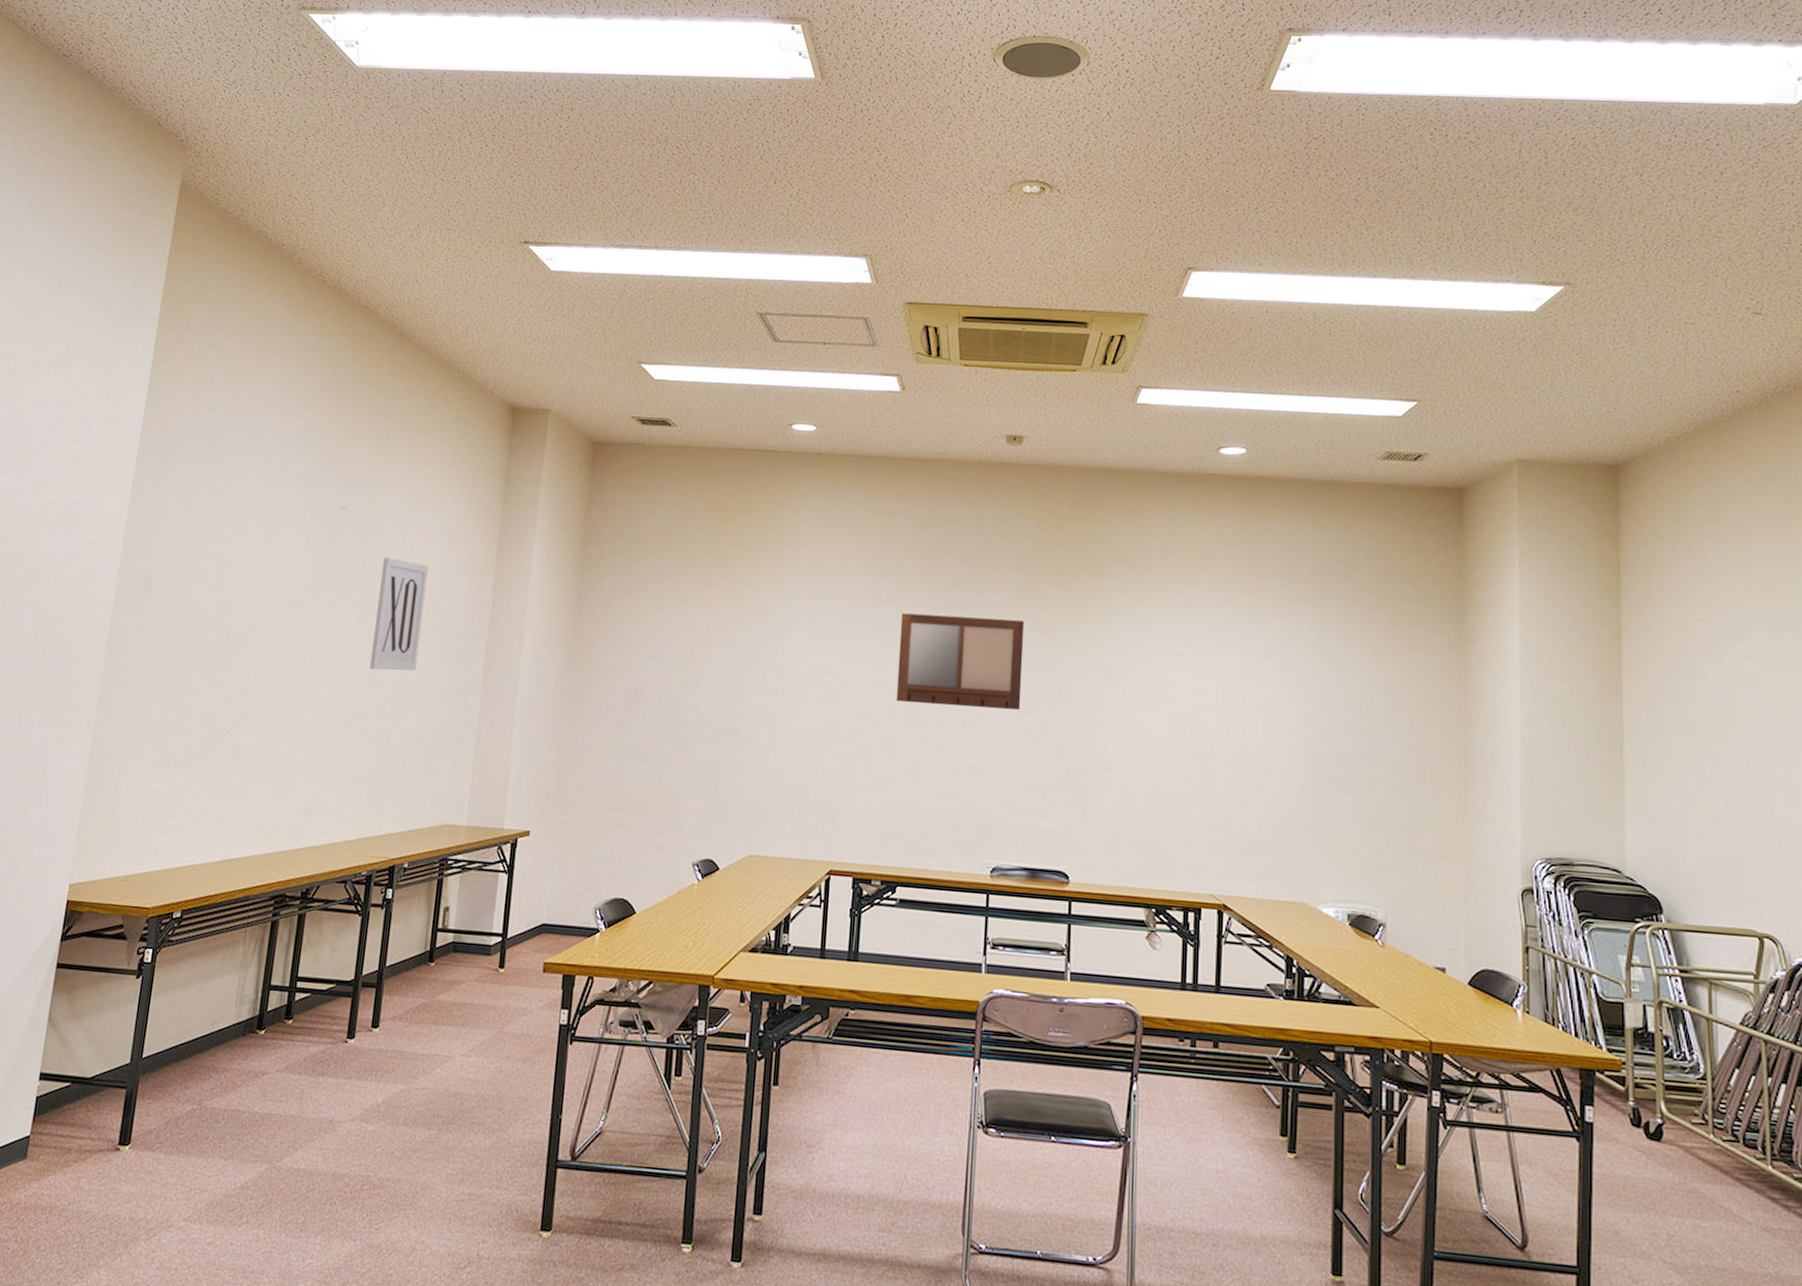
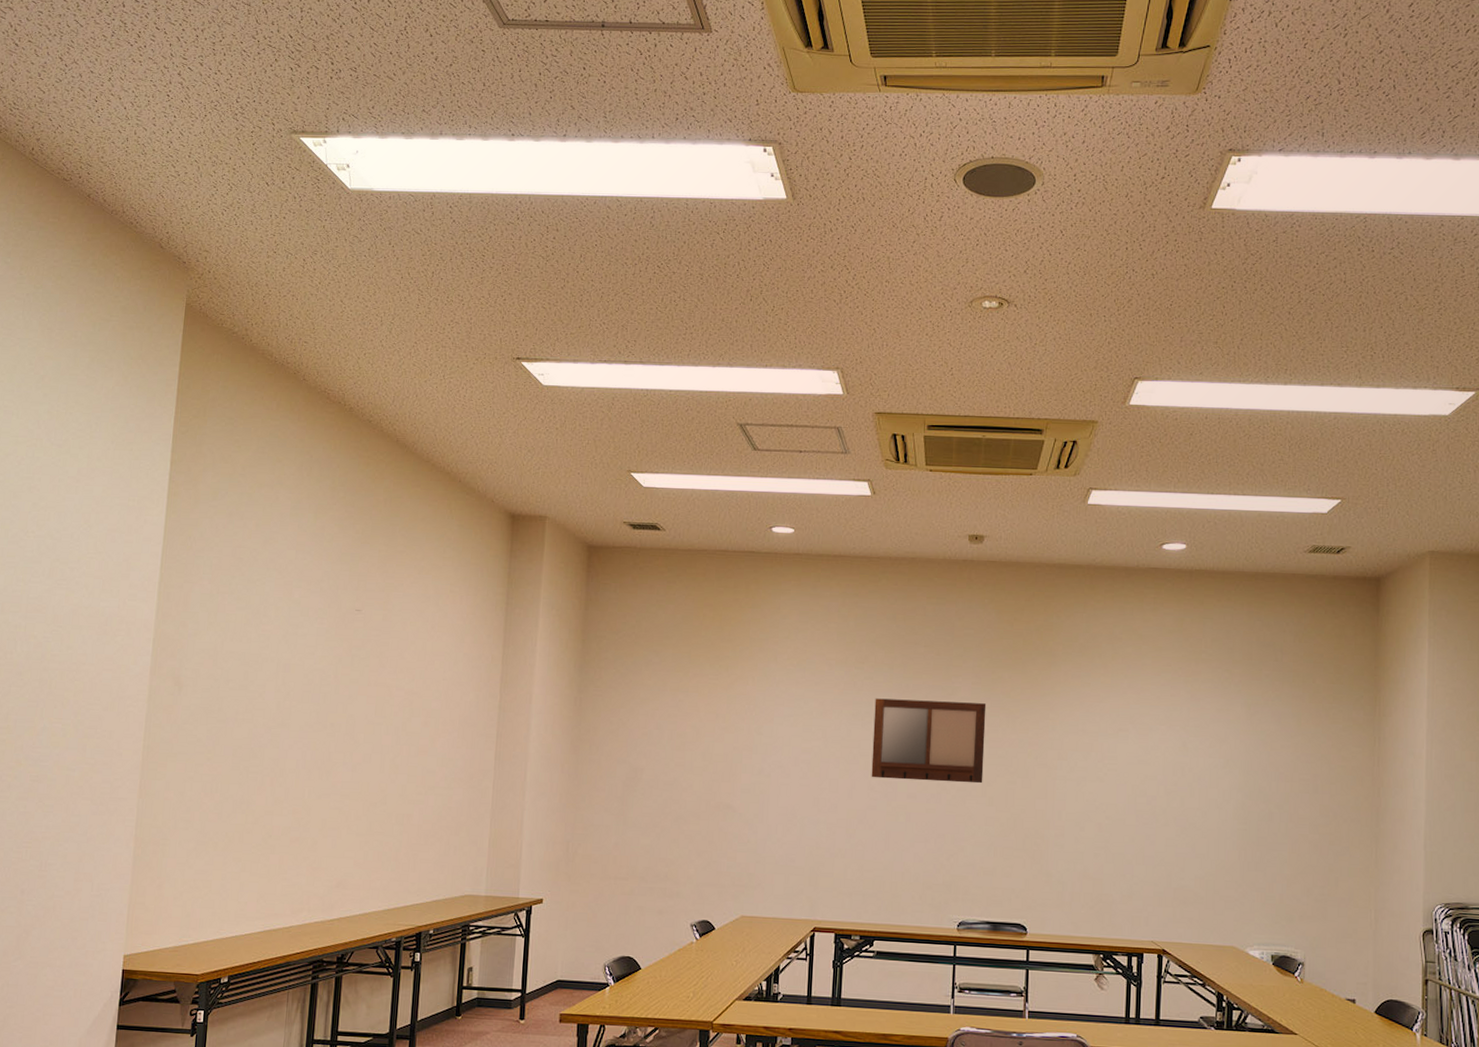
wall art: present [369,557,428,671] -> none [389,654,439,758]

